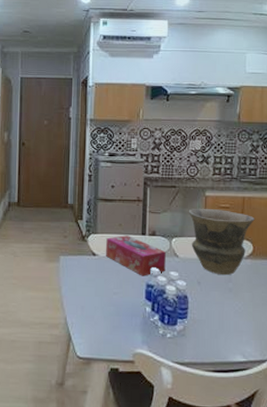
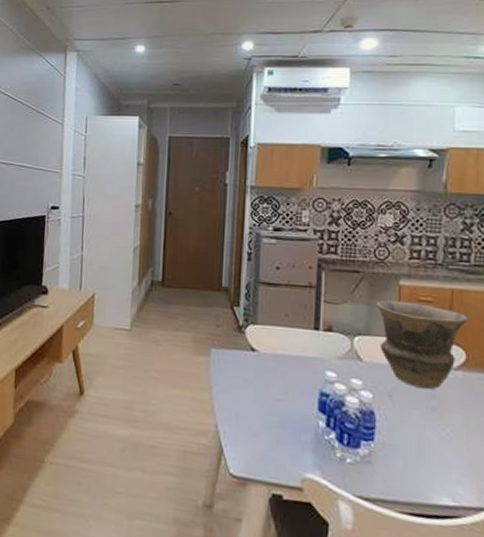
tissue box: present [106,235,167,276] -> none [268,328,347,382]

